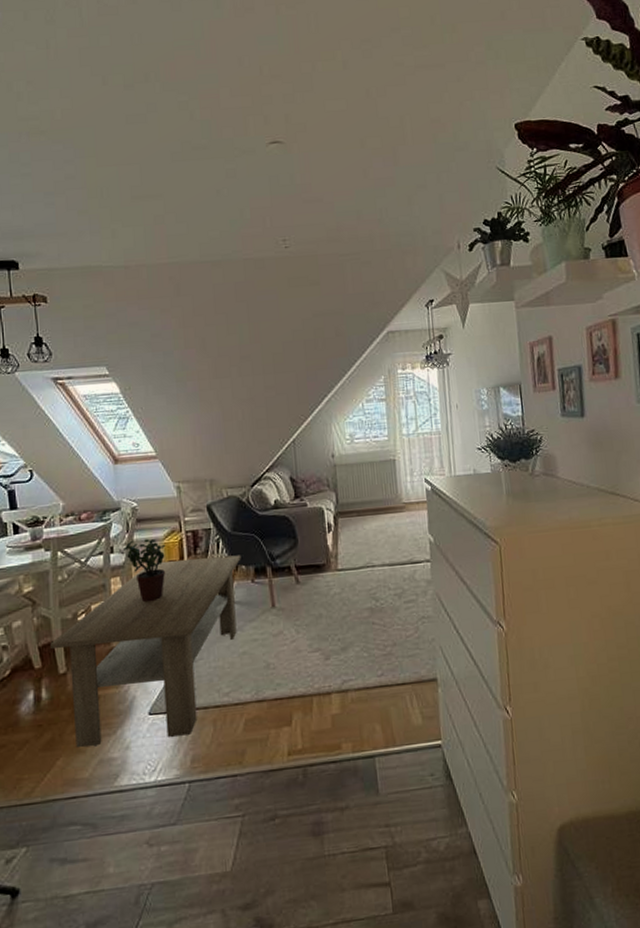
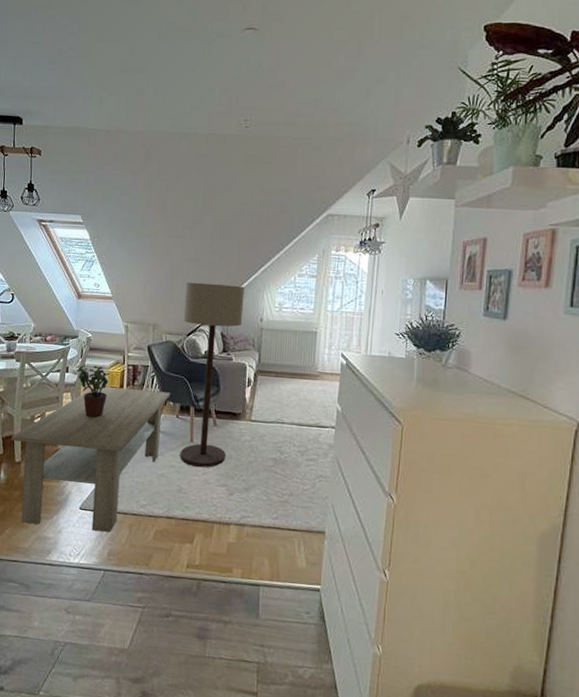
floor lamp: none [242,421,316,636] -> present [180,282,245,468]

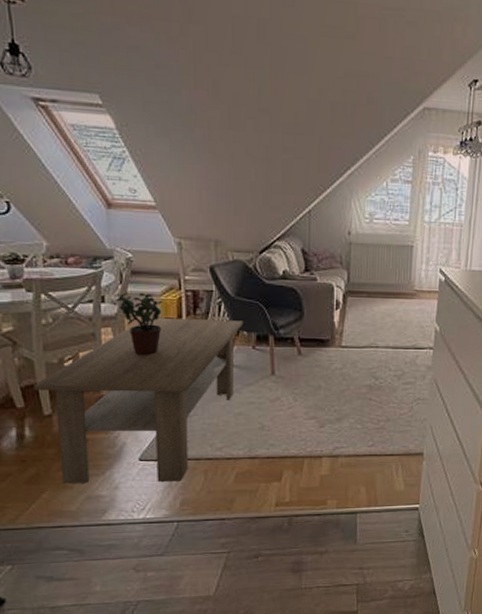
floor lamp: present [180,282,245,468] -> none [253,187,328,402]

